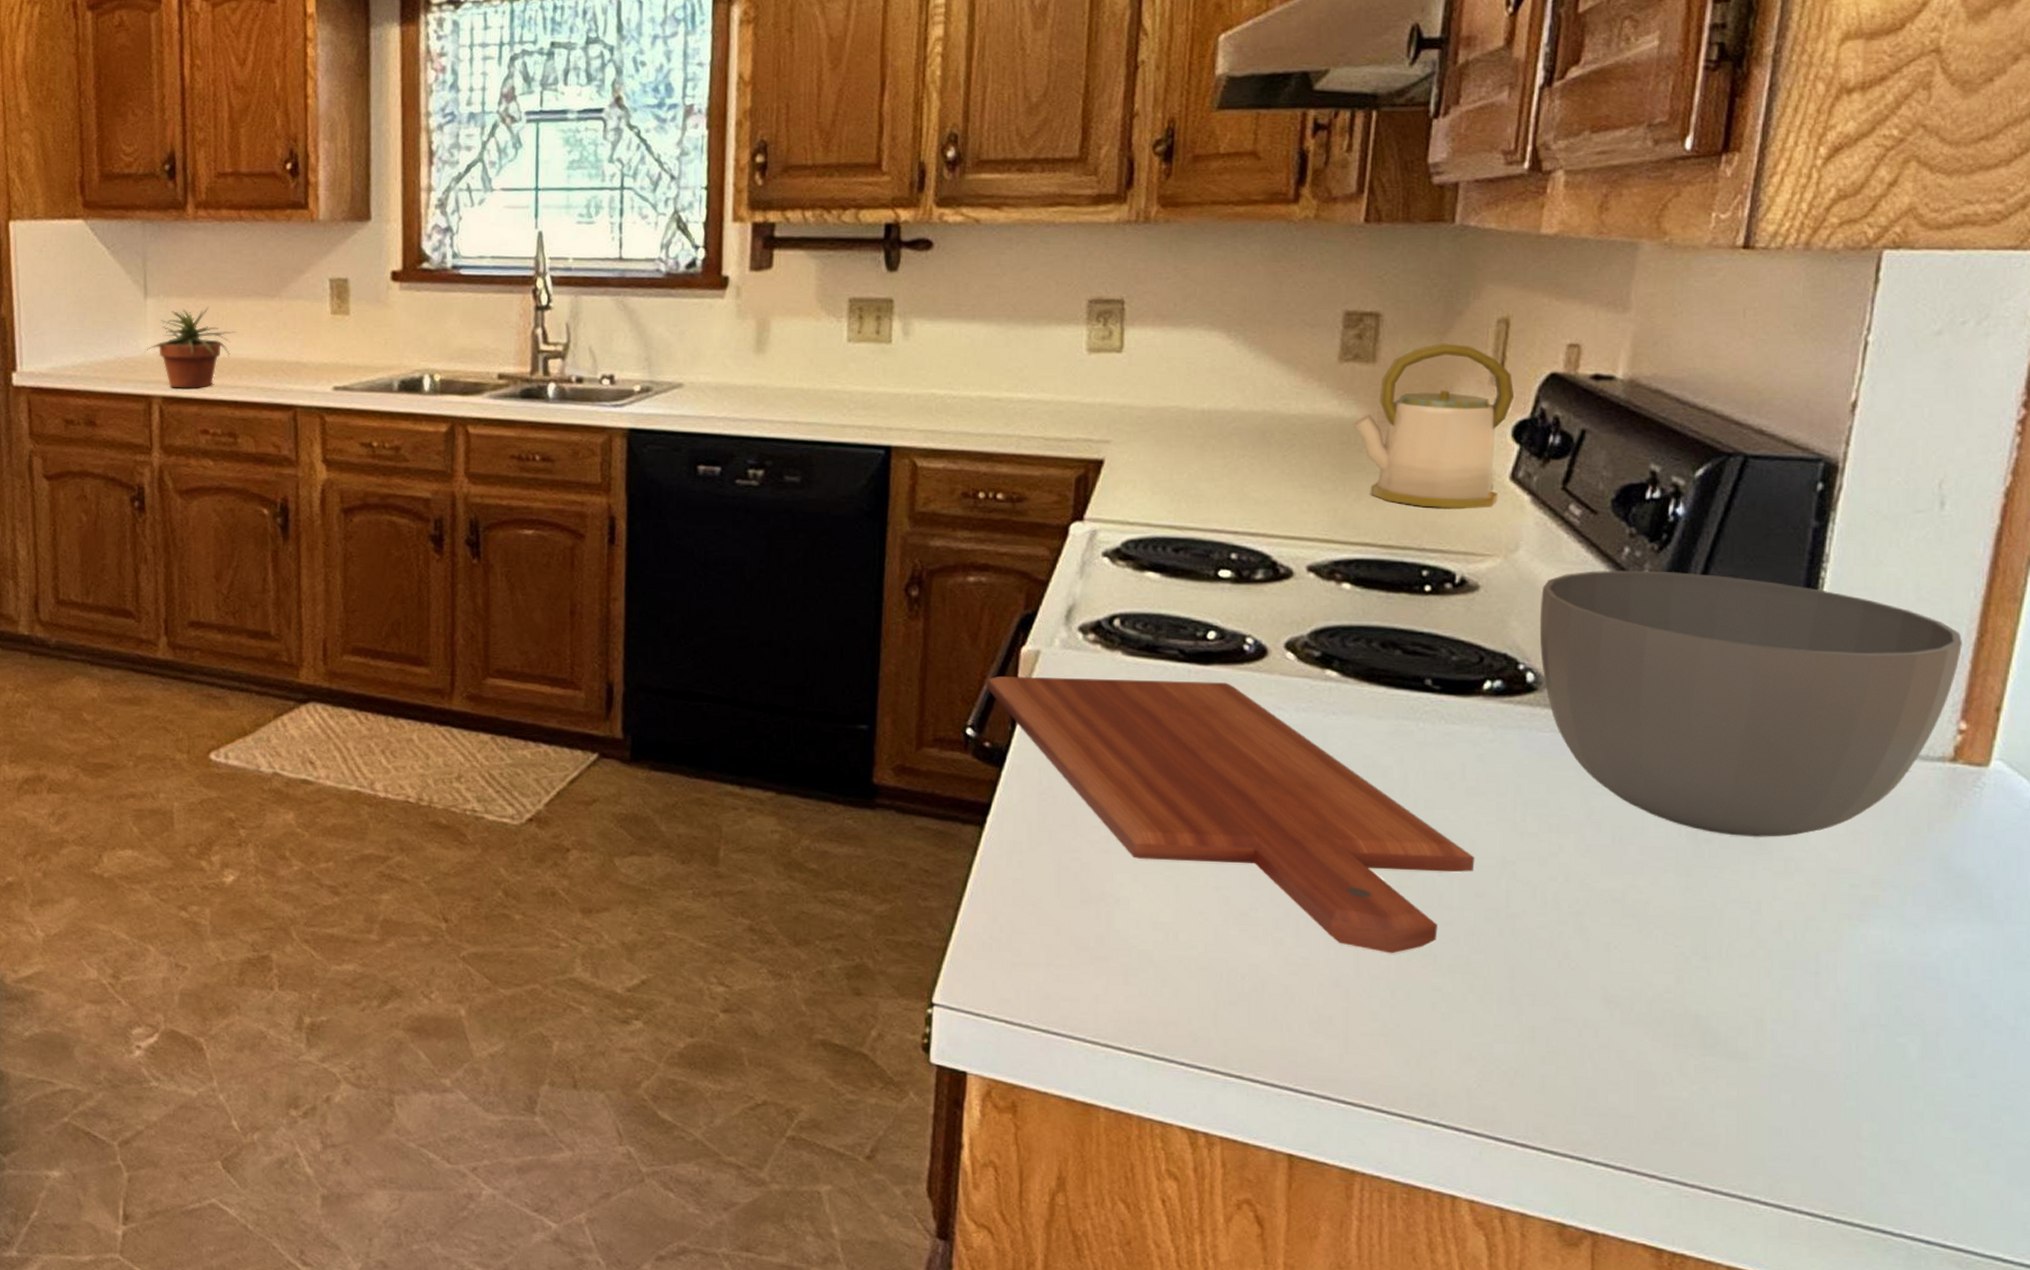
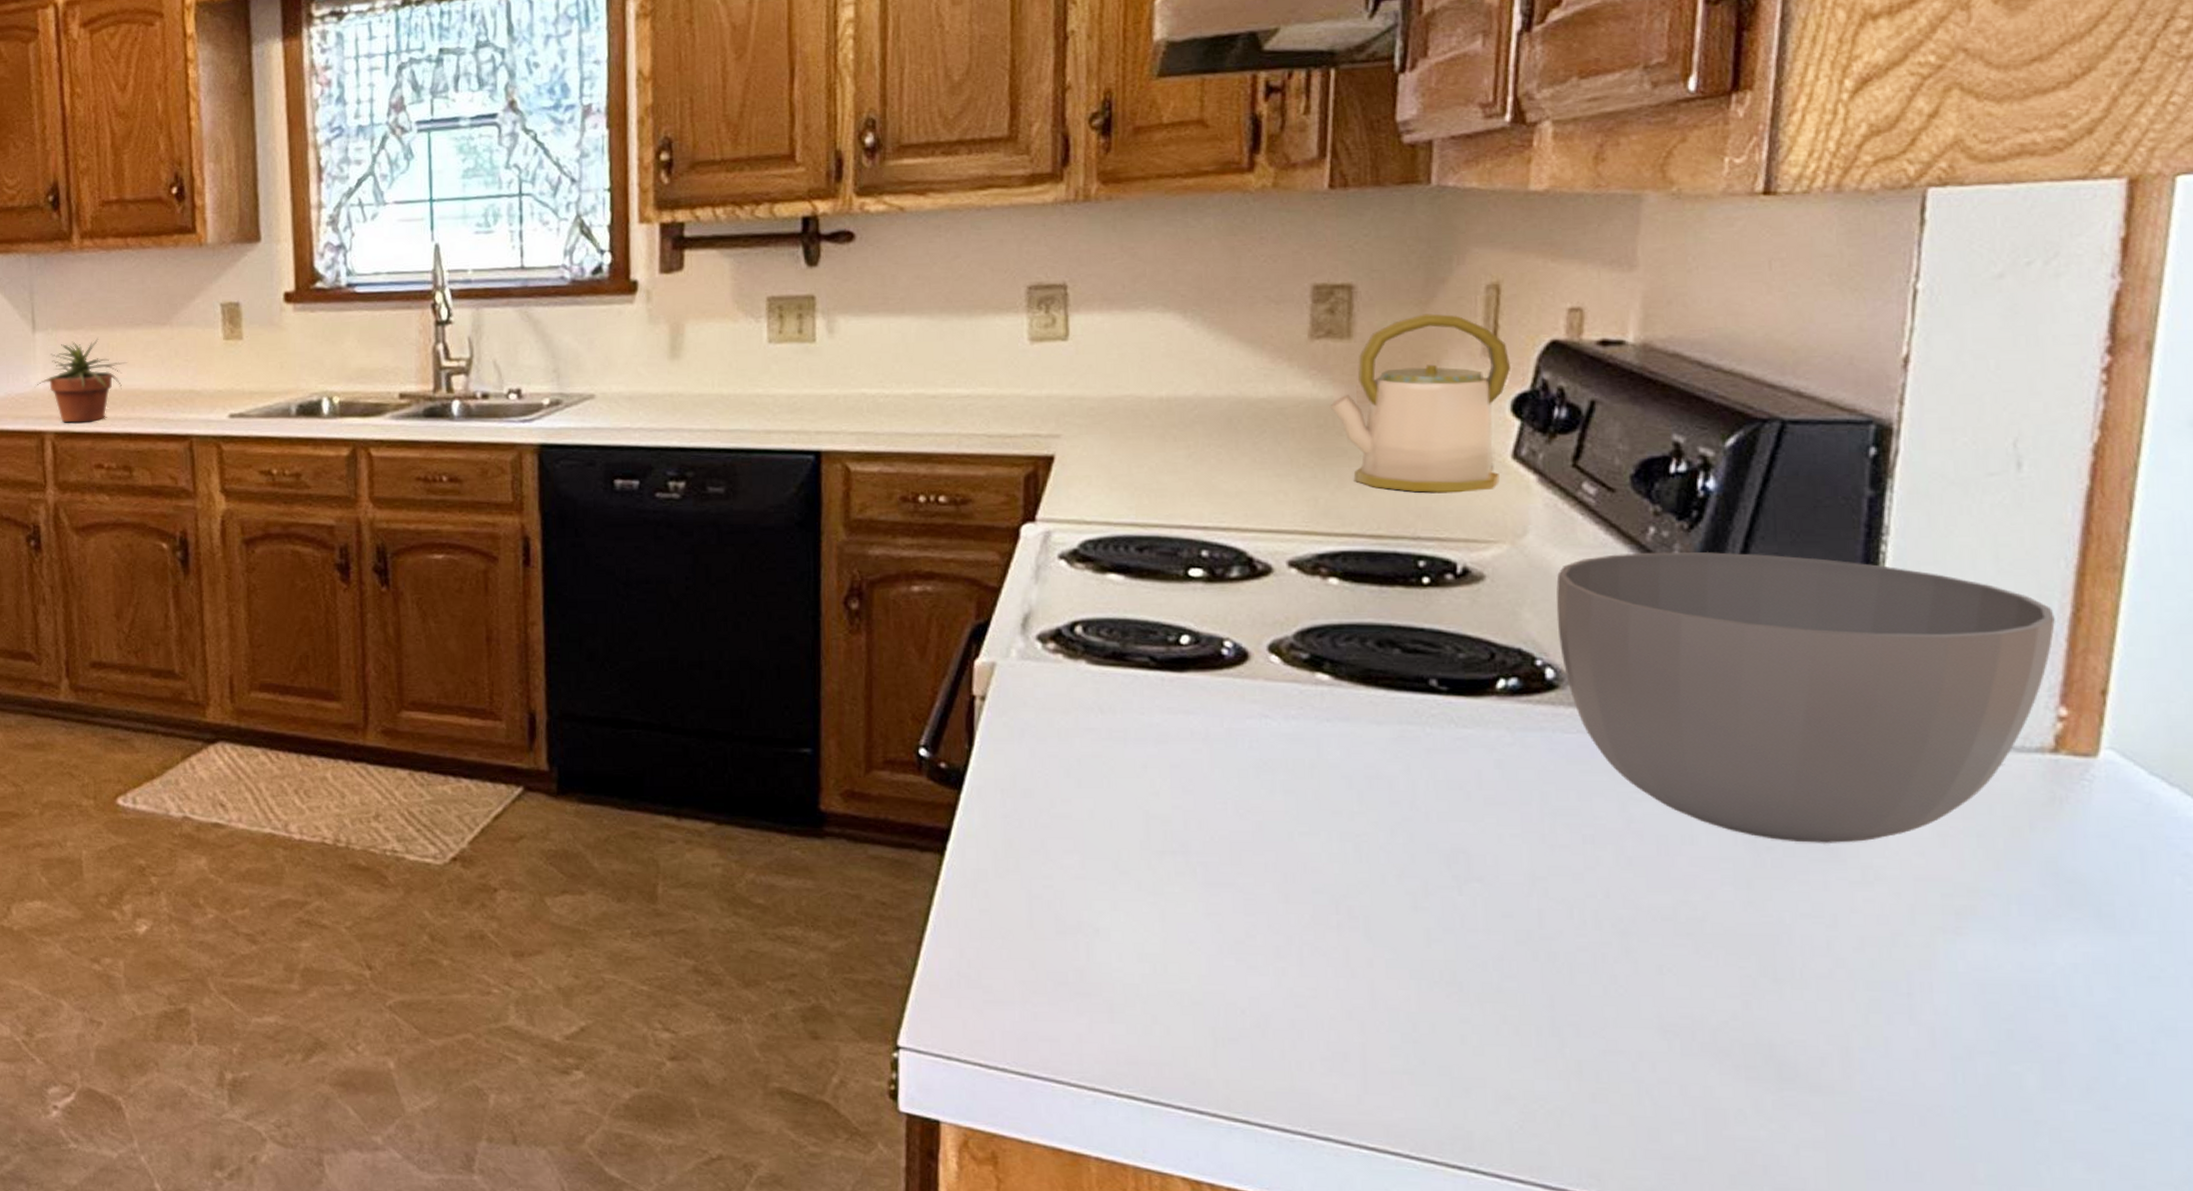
cutting board: present [987,676,1475,954] -> none [939,690,1500,983]

